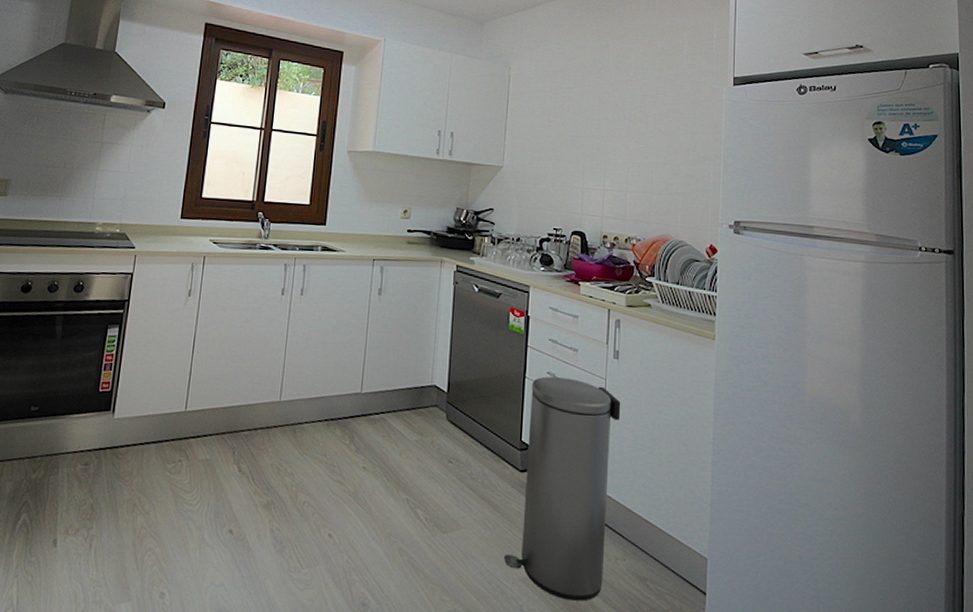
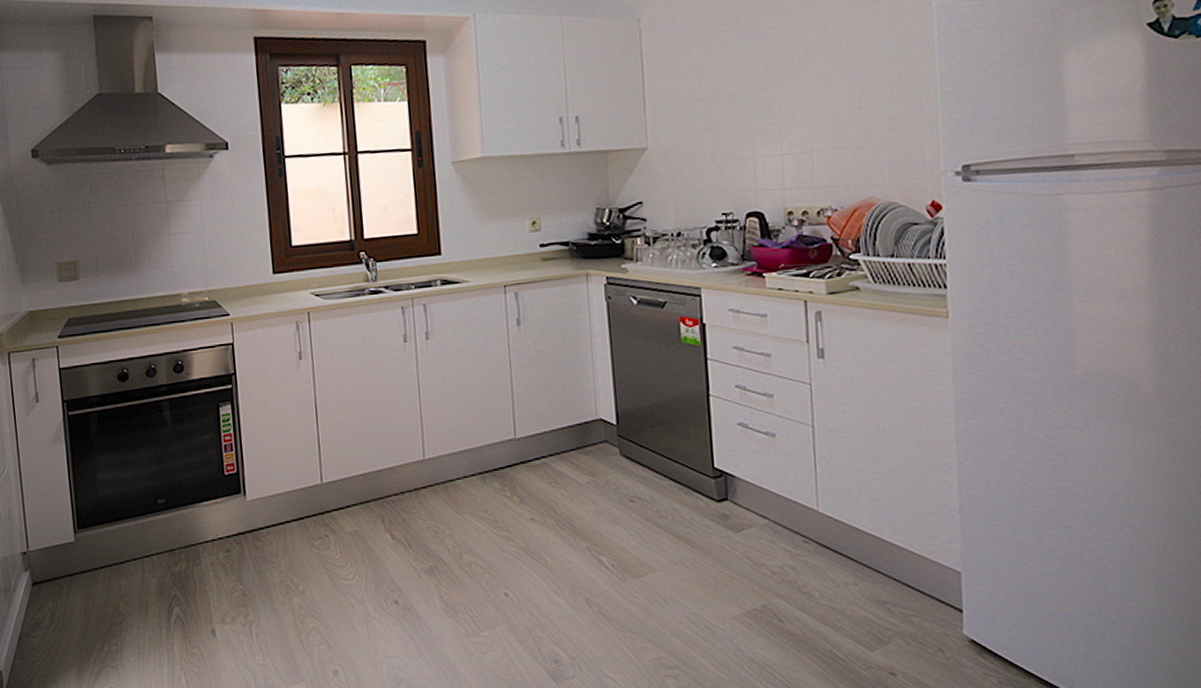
pedal bin: present [503,376,621,601] -> none [709,389,834,634]

